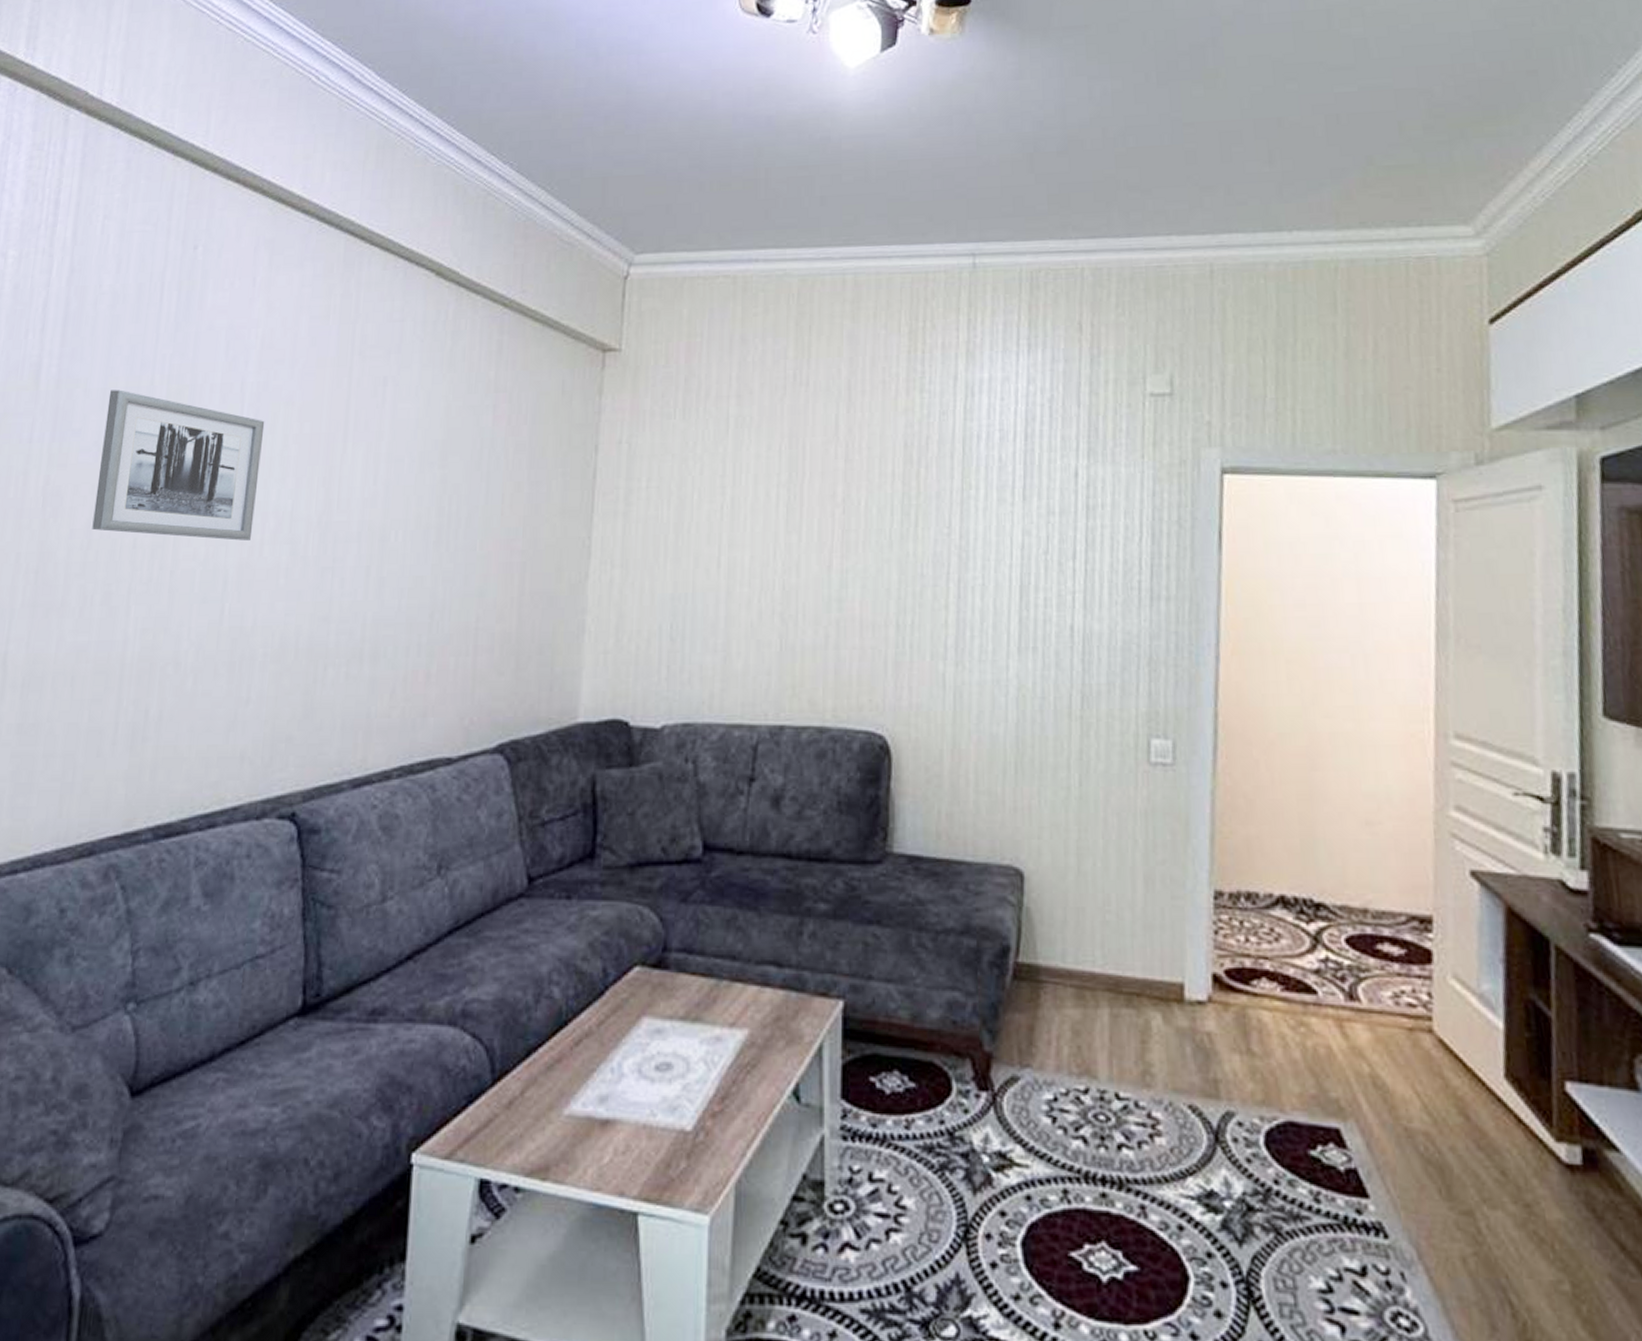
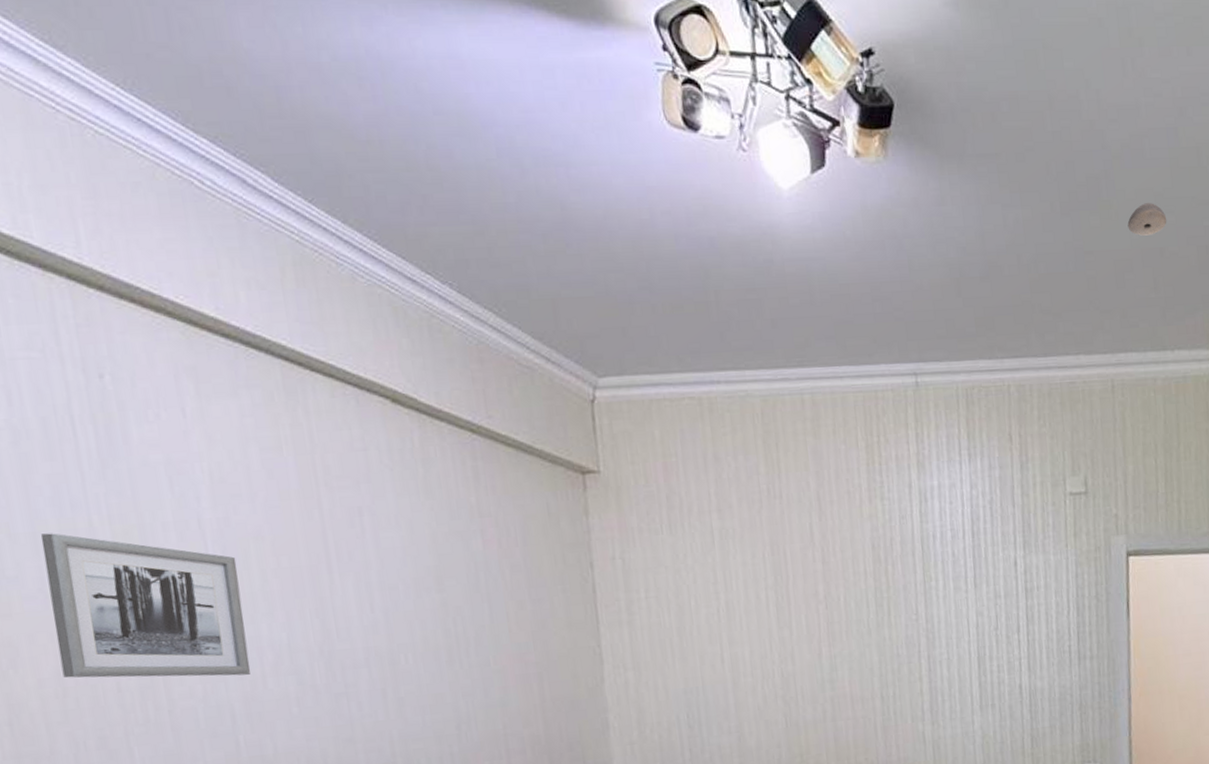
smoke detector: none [1237,70,1288,105] -> present [1127,203,1167,236]

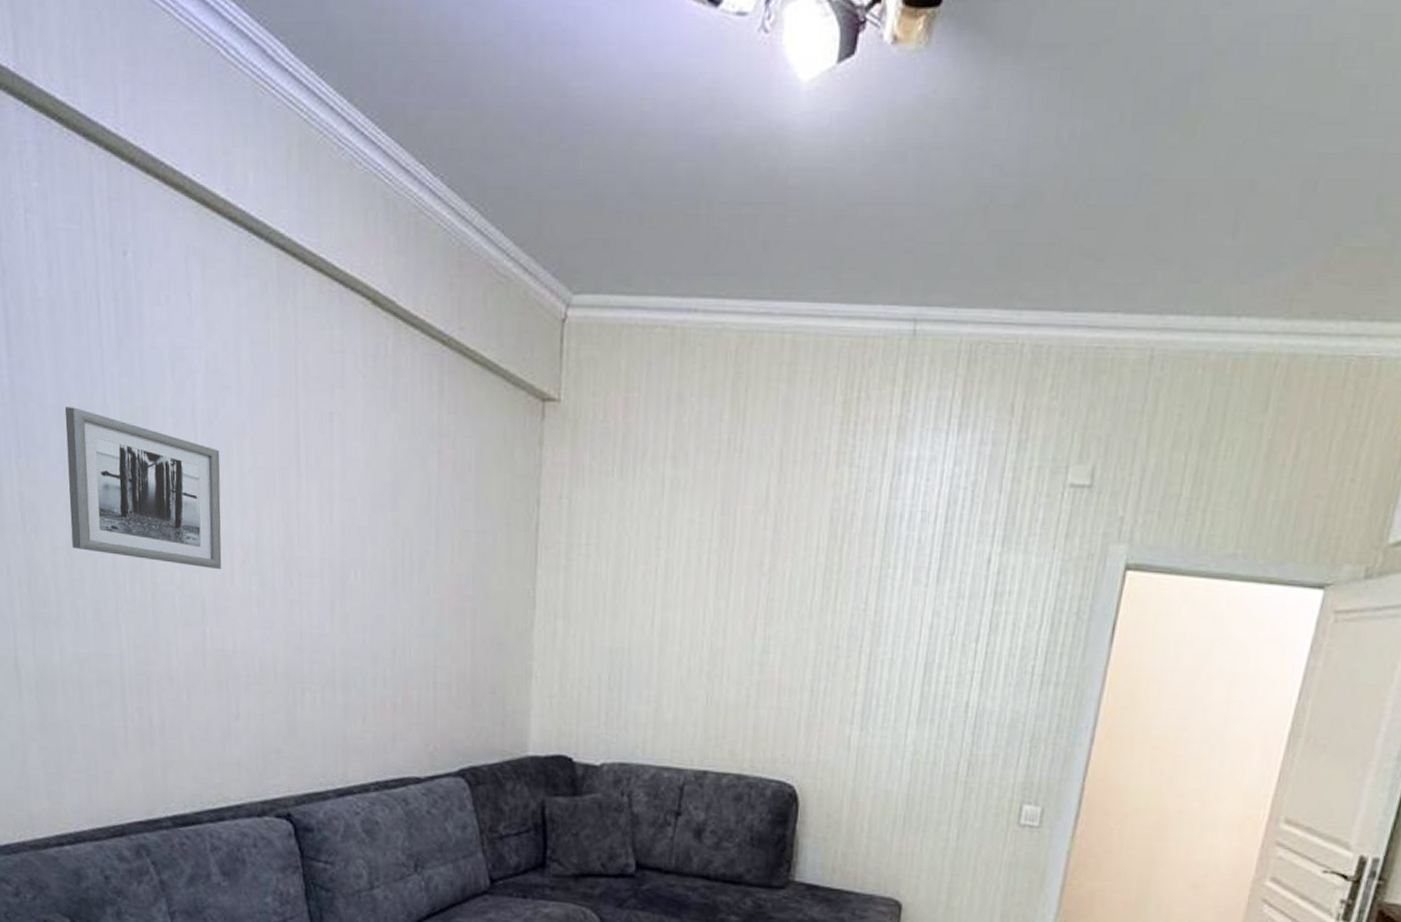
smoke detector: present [1127,203,1167,236] -> none [1215,118,1270,162]

